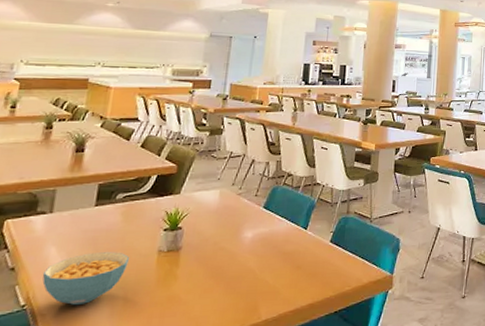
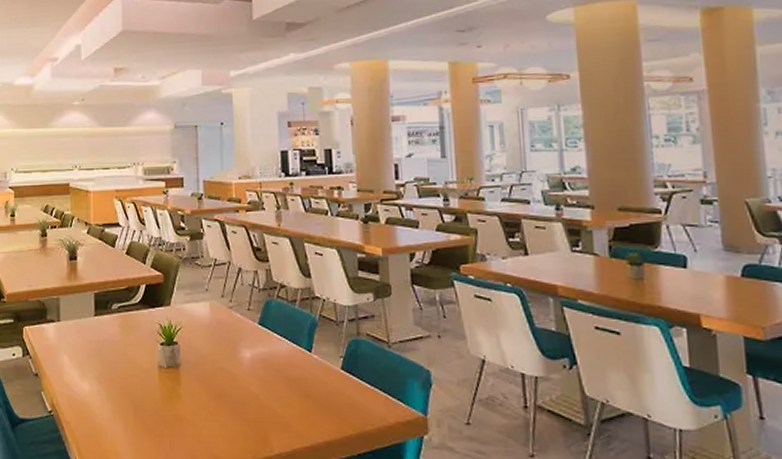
cereal bowl: present [42,252,130,306] -> none [61,364,134,417]

